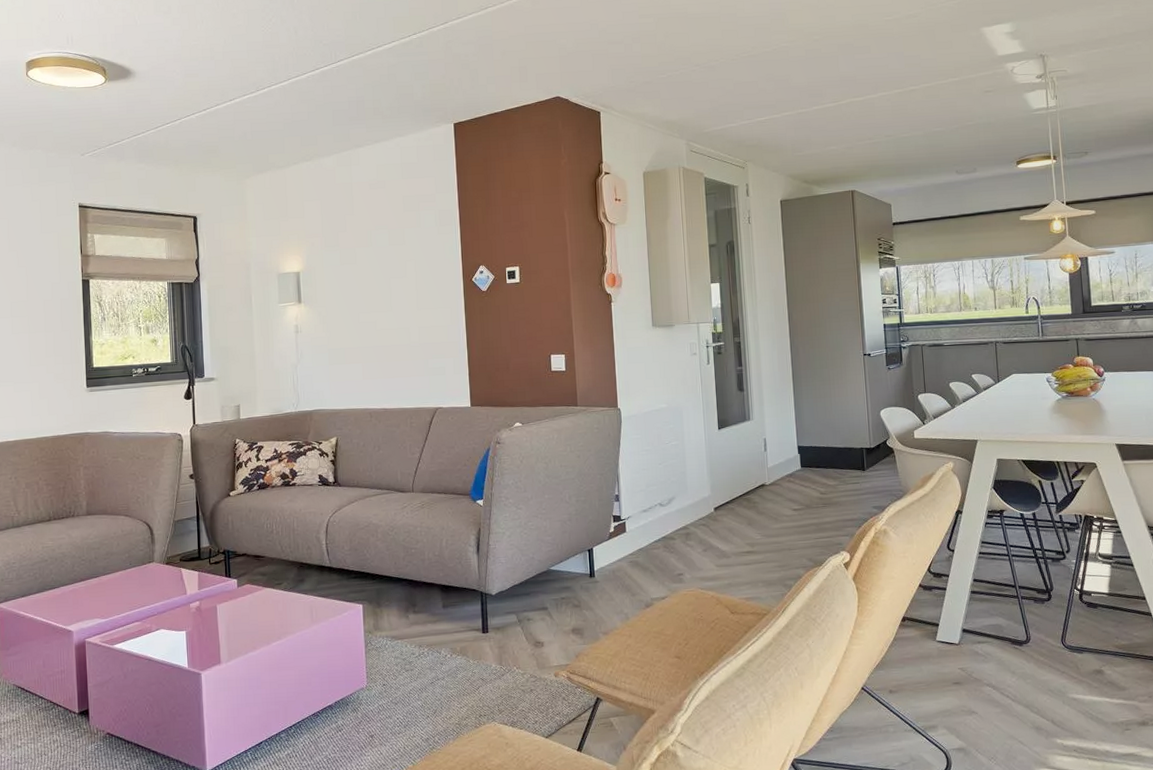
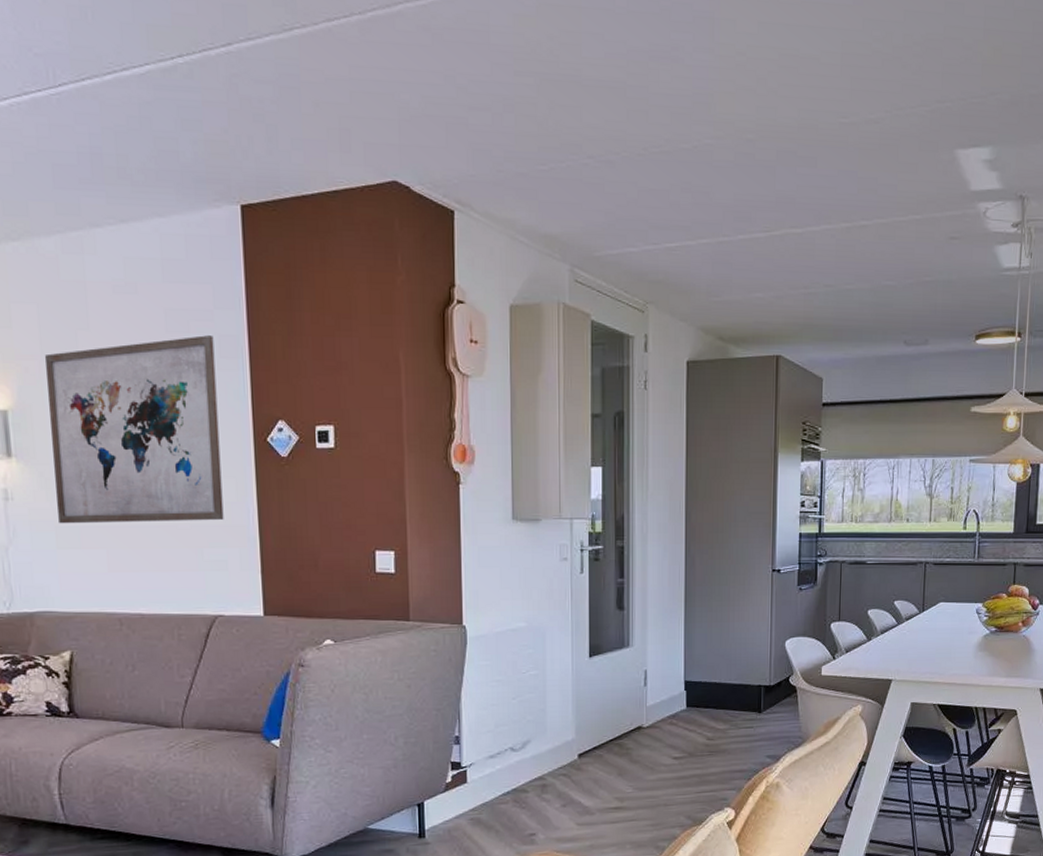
wall art: none [325,211,442,348] -> present [45,335,224,524]

